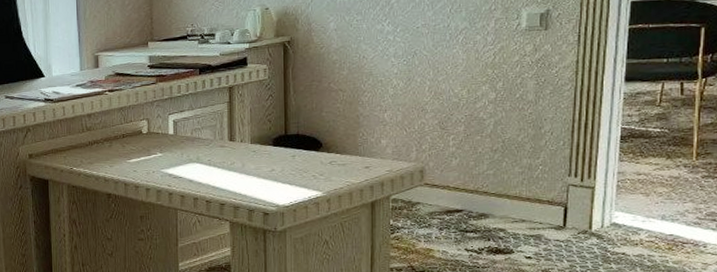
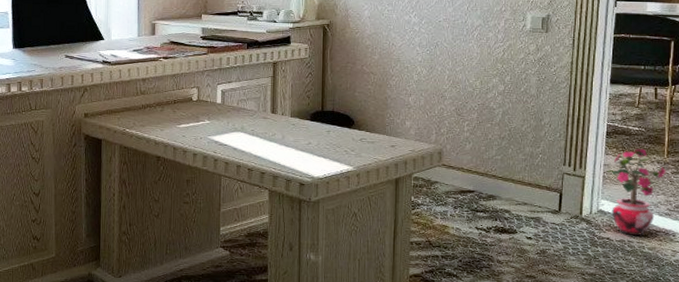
potted plant: none [622,151,696,249] -> present [607,148,667,235]

